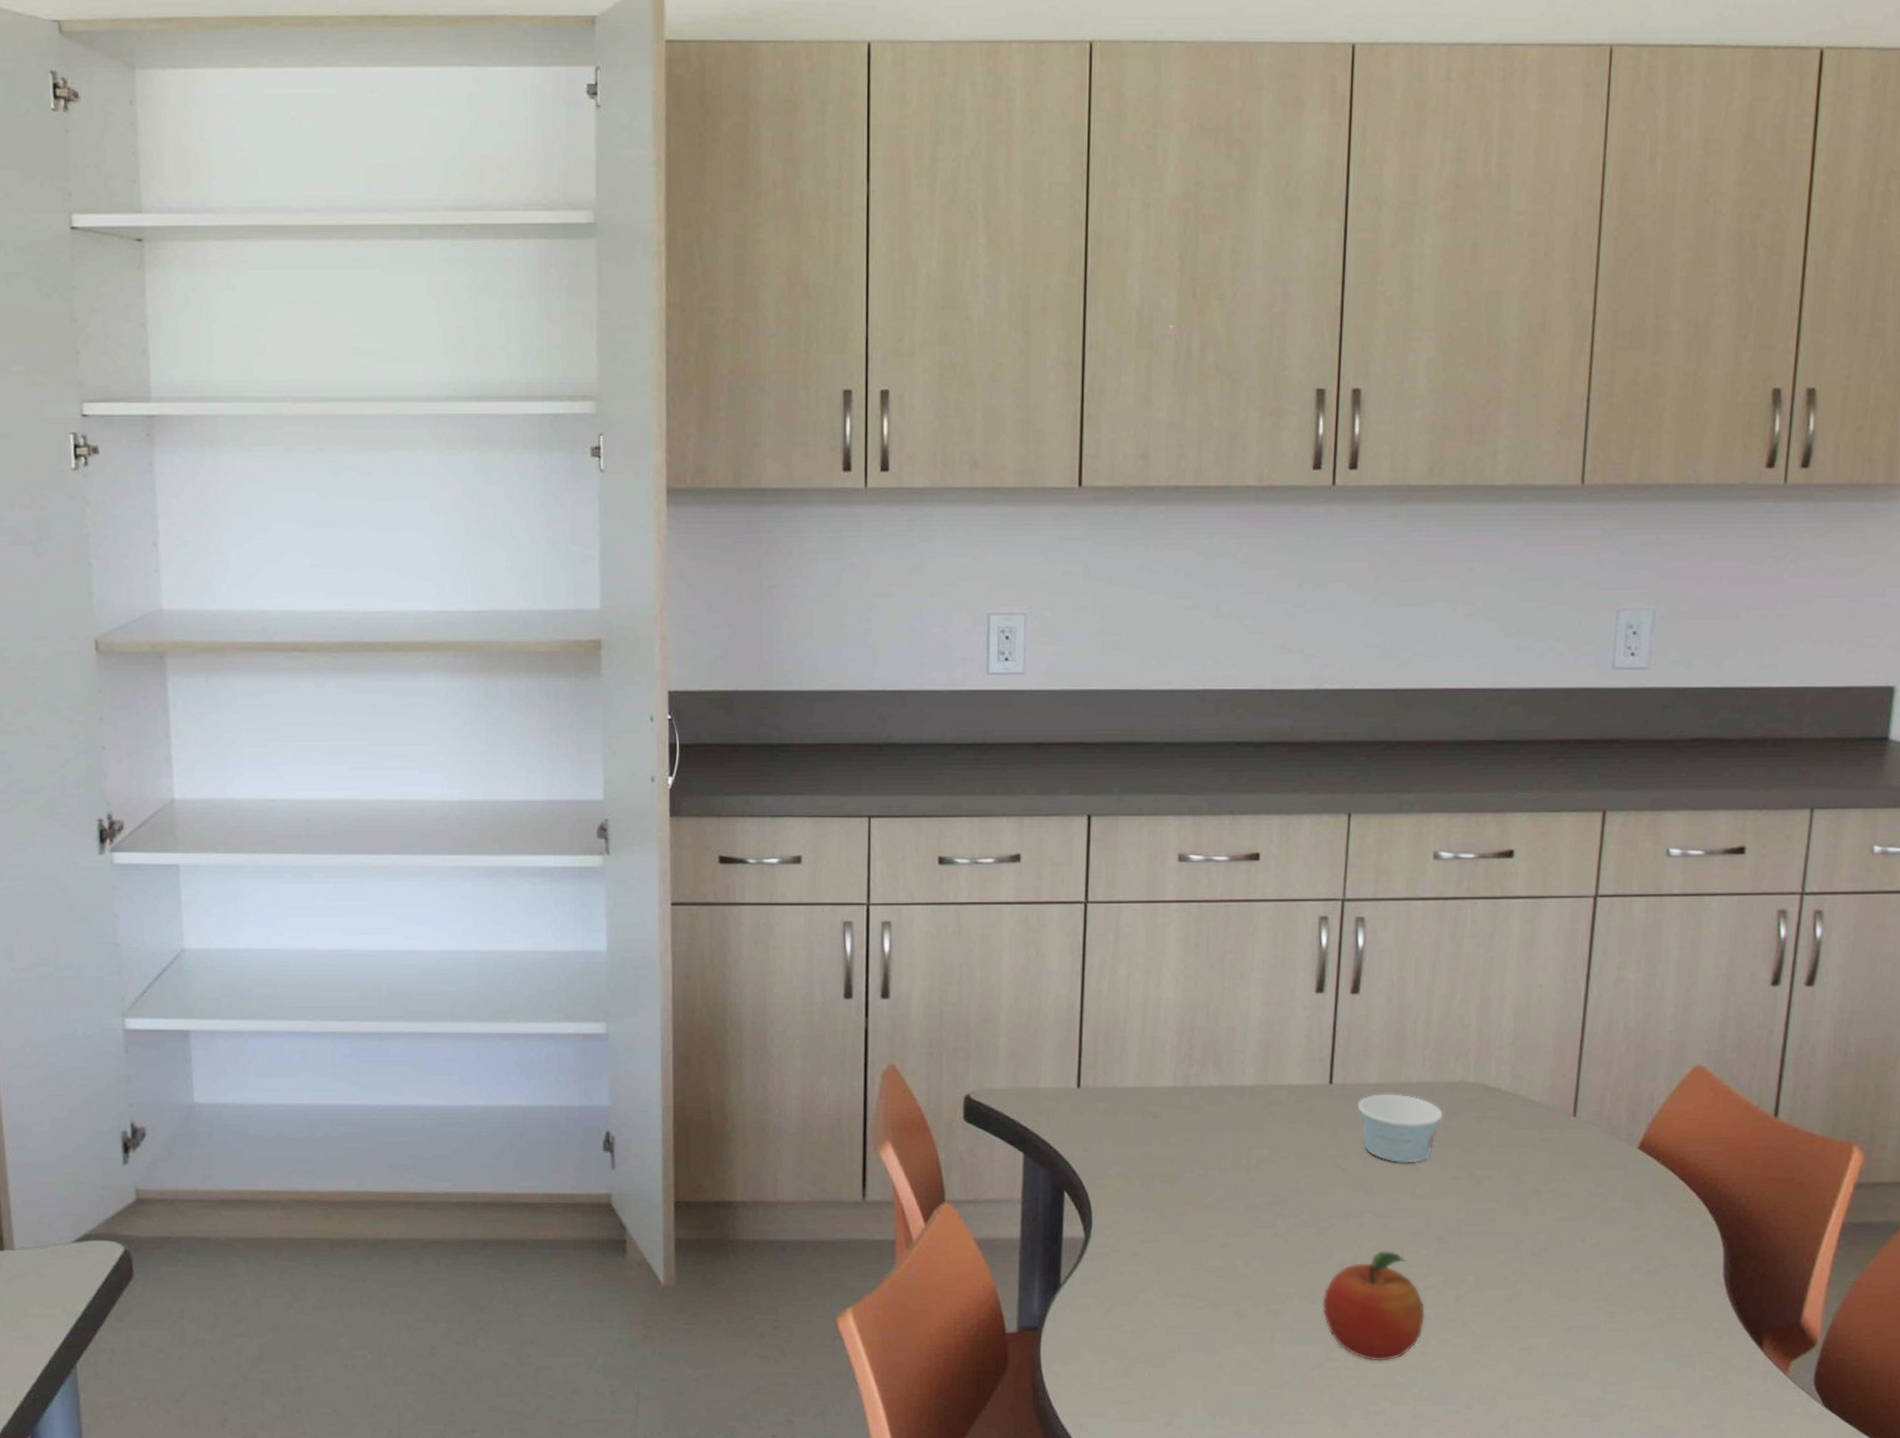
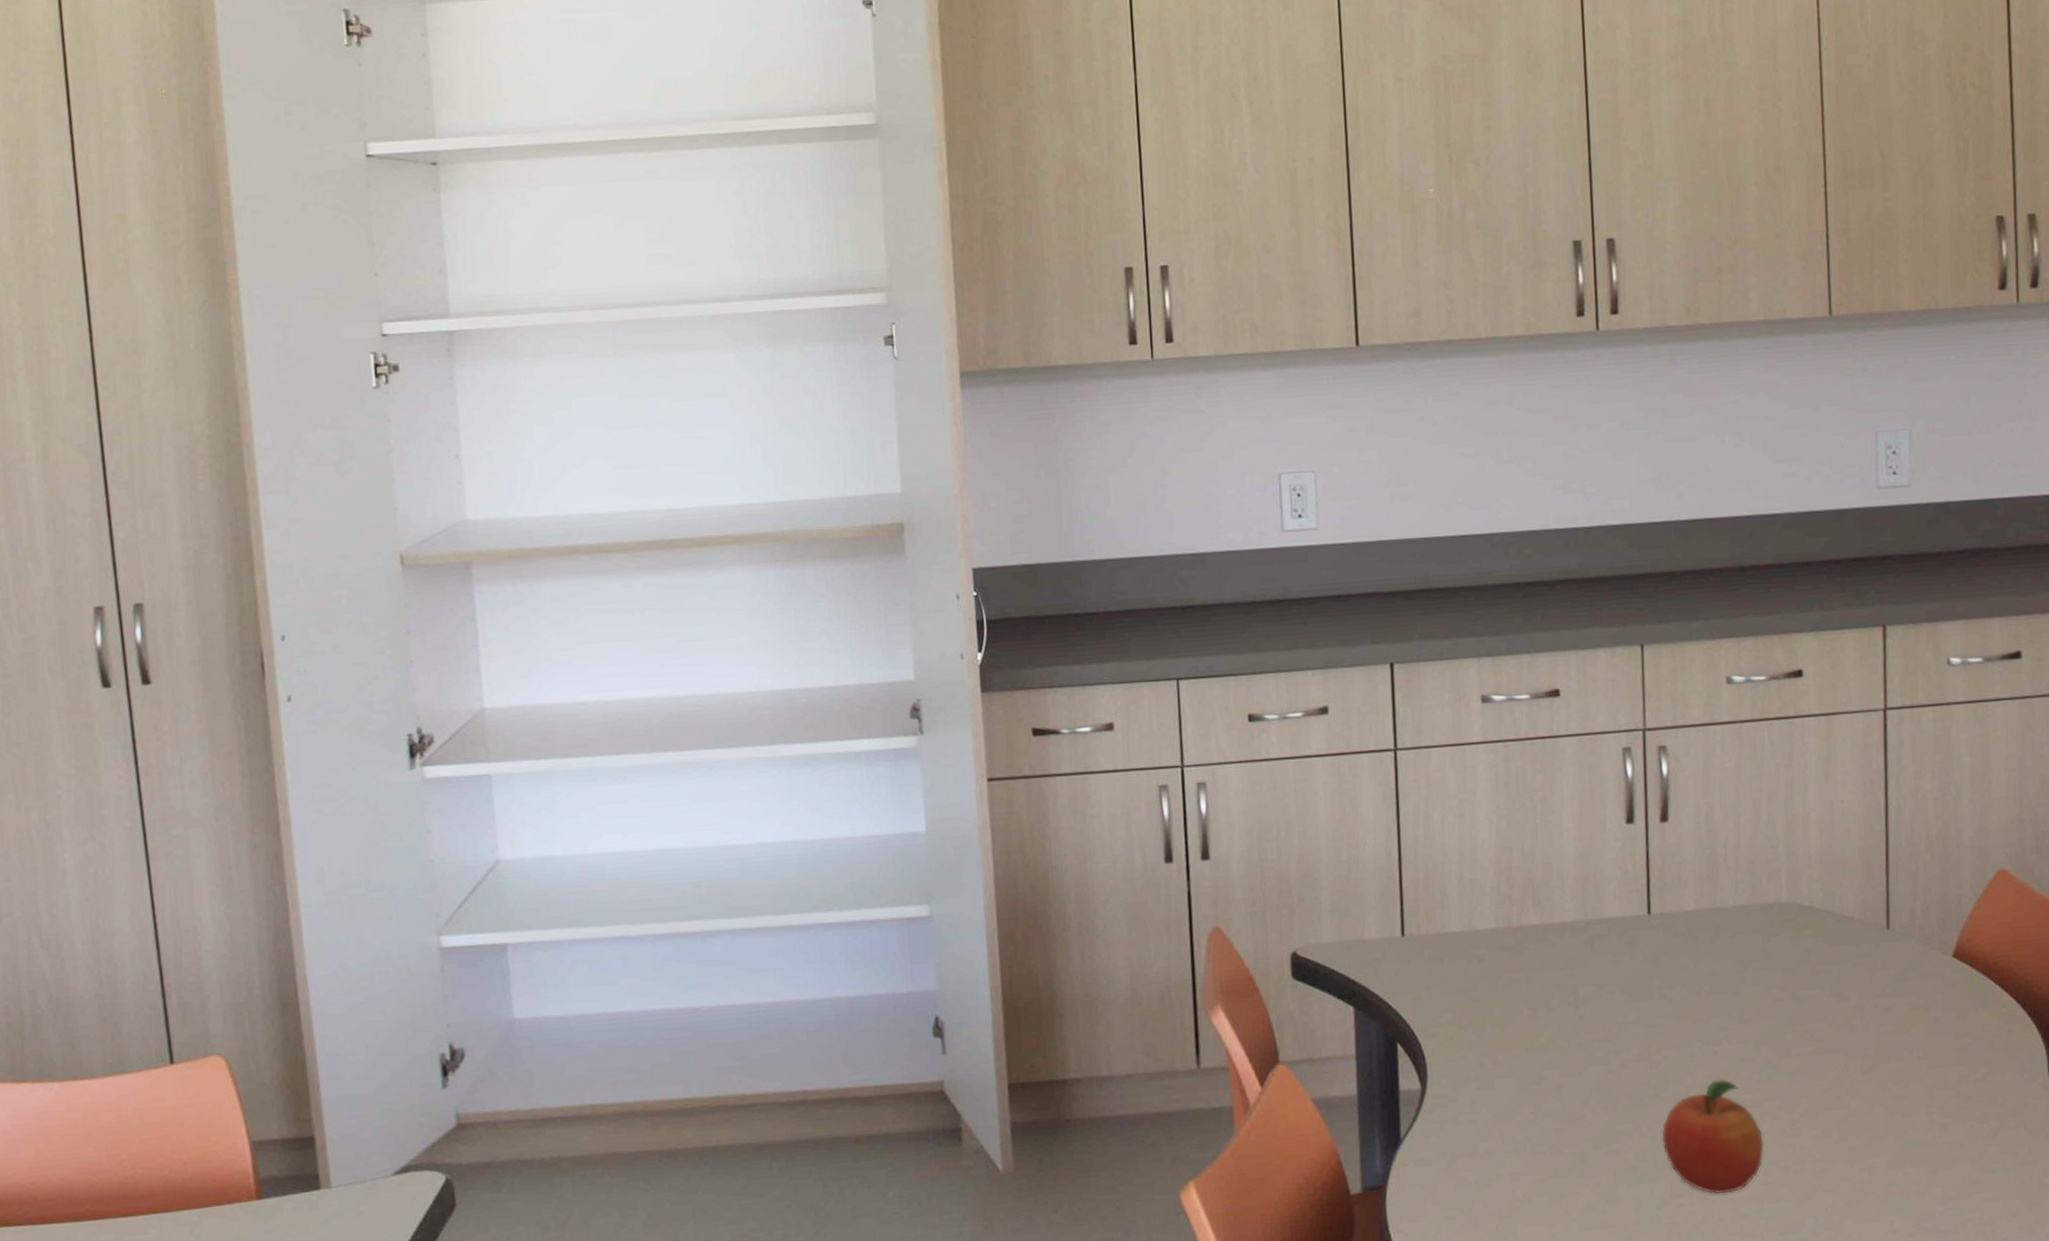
paper cup: present [1357,1094,1443,1164] -> none [1677,919,1761,989]

